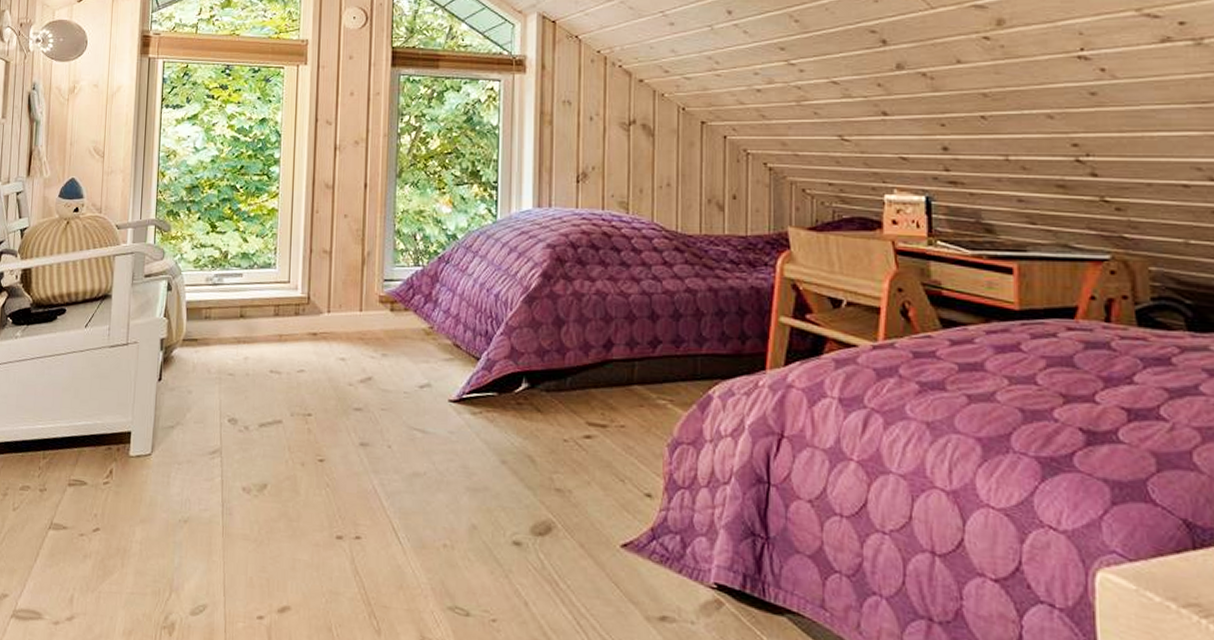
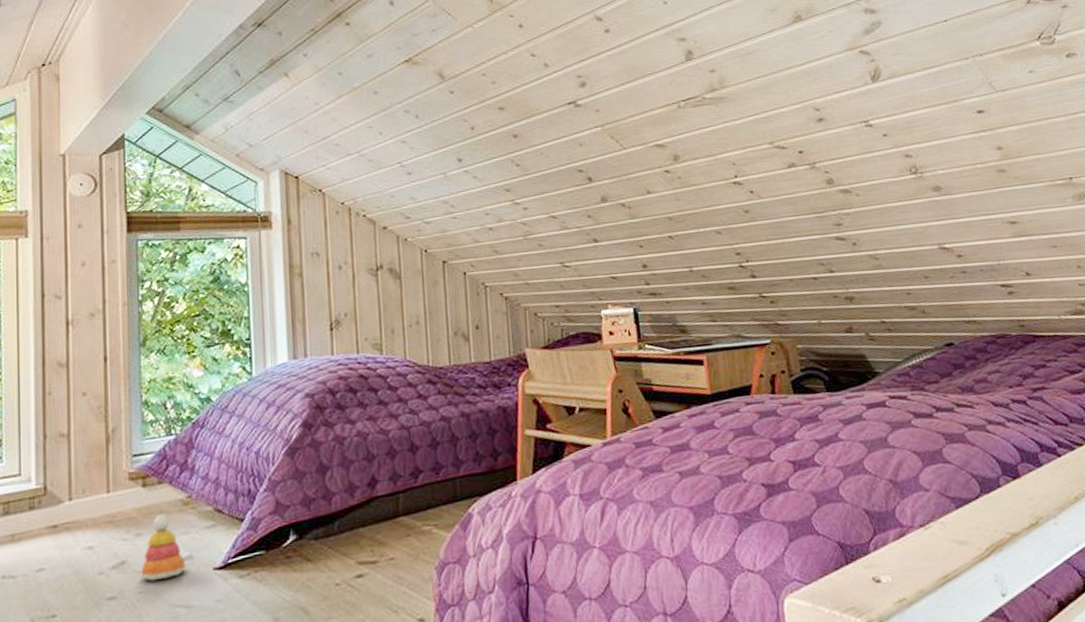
stacking toy: none [383,340,426,401] -> present [139,514,188,582]

